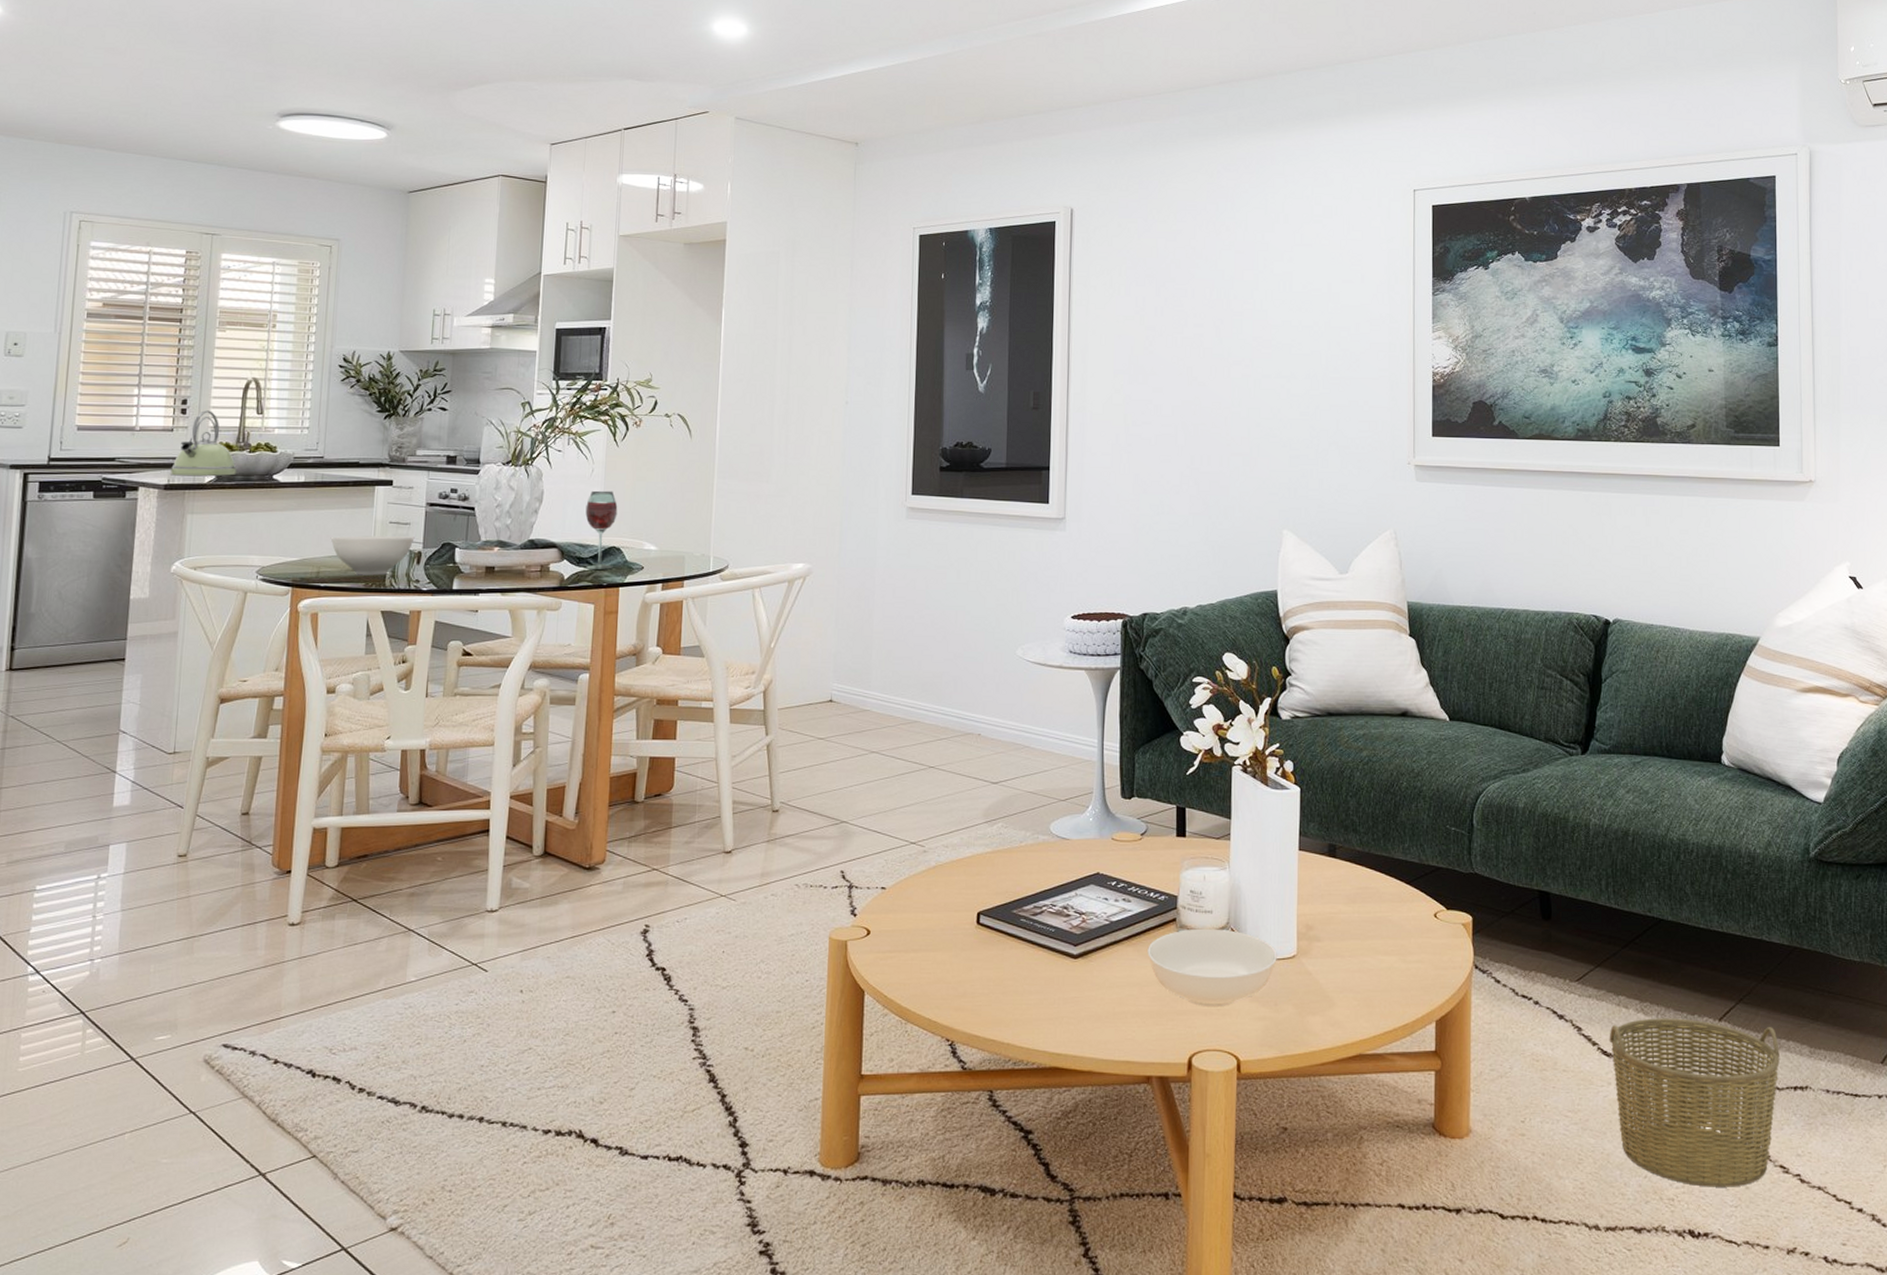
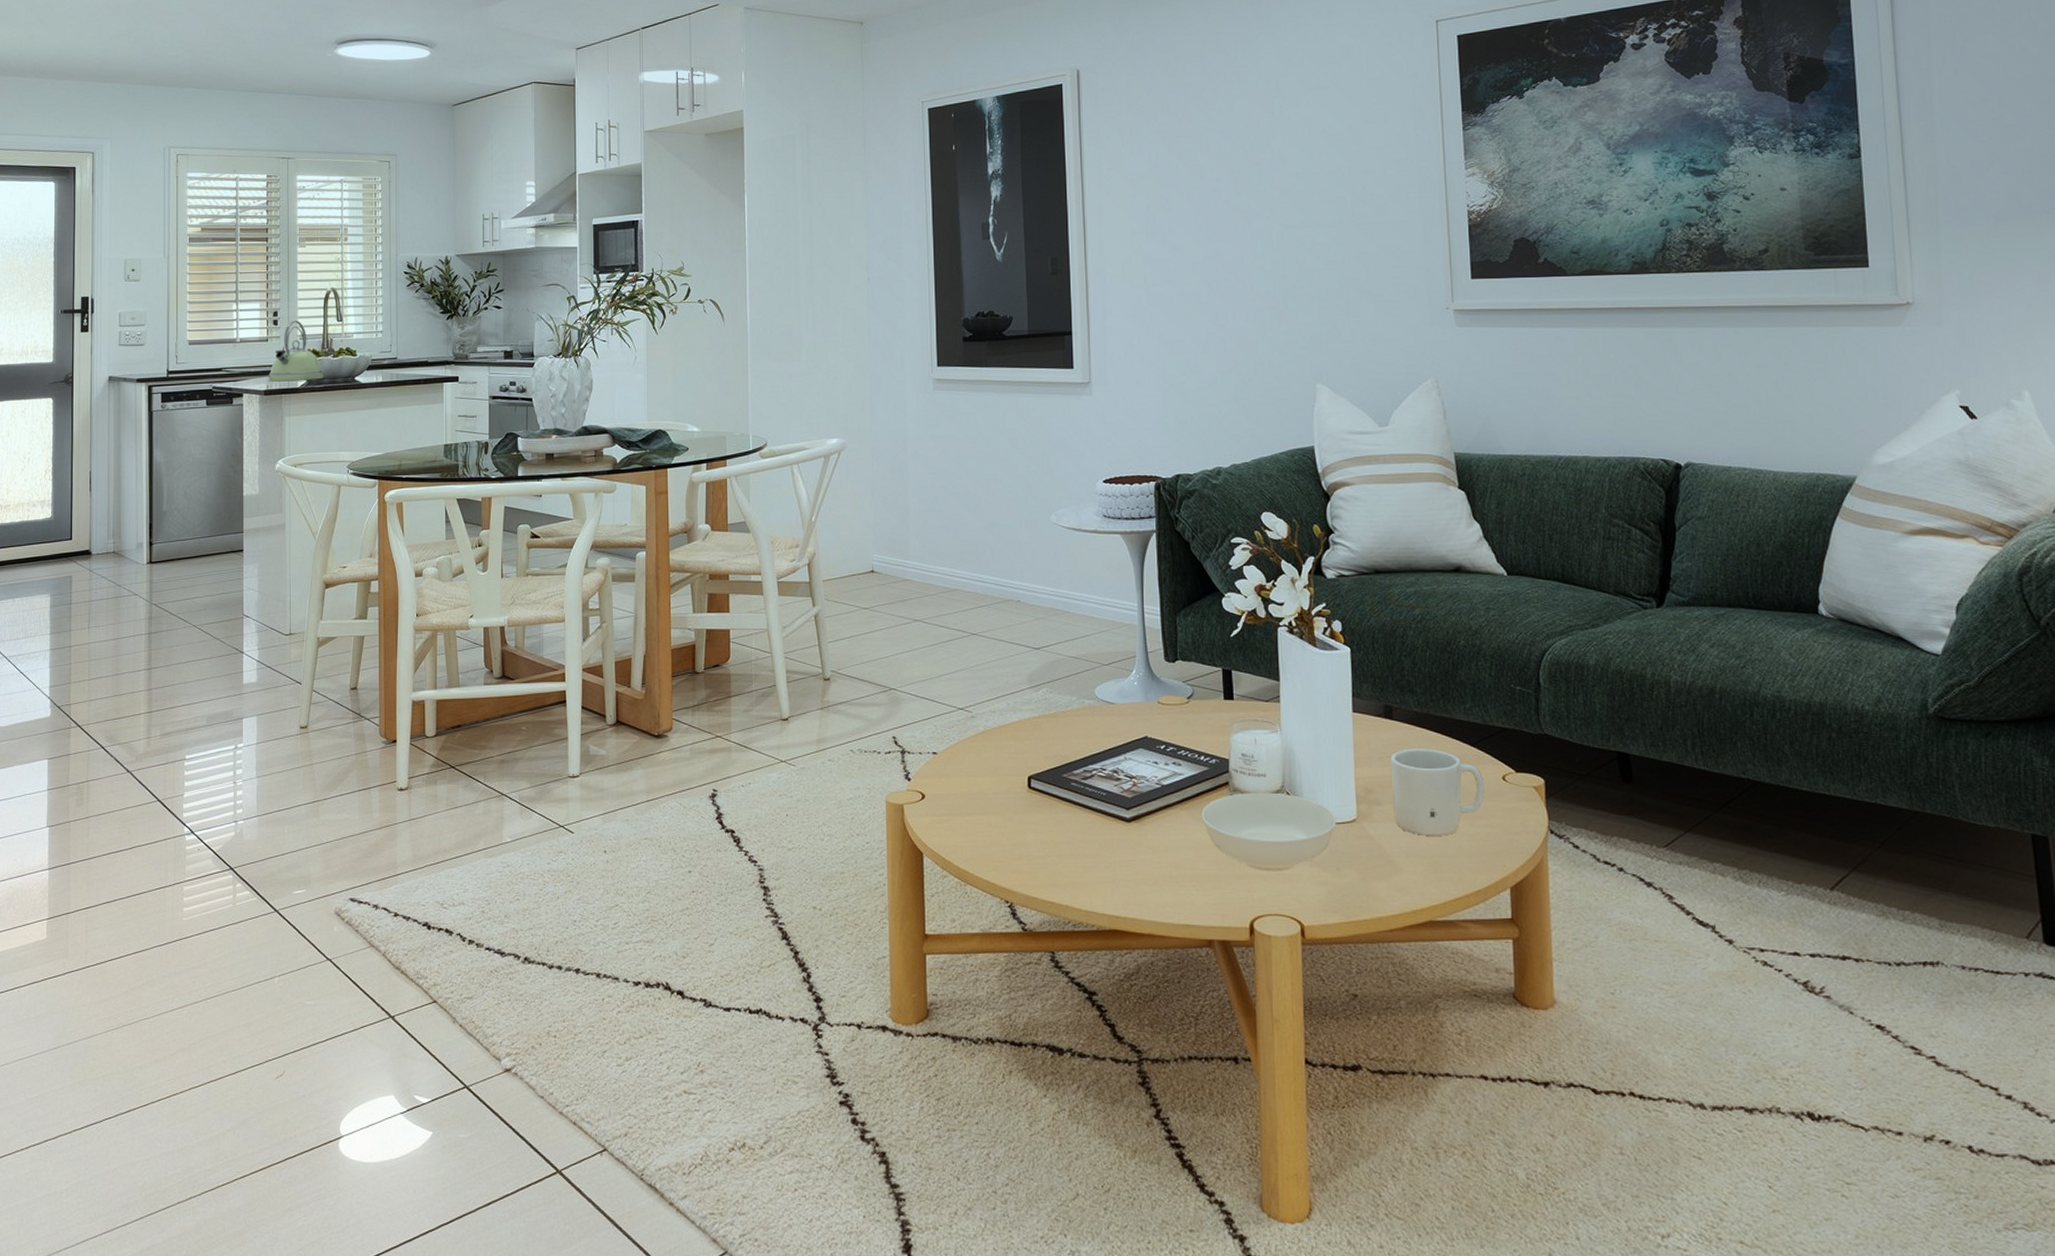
bowl: present [330,535,415,576] -> none [408,427,481,466]
wineglass: present [585,490,618,570] -> none [632,376,661,452]
mug: none [1331,886,1418,971] -> present [1390,748,1485,836]
basket: present [1609,1018,1780,1187] -> none [1704,886,1904,1068]

